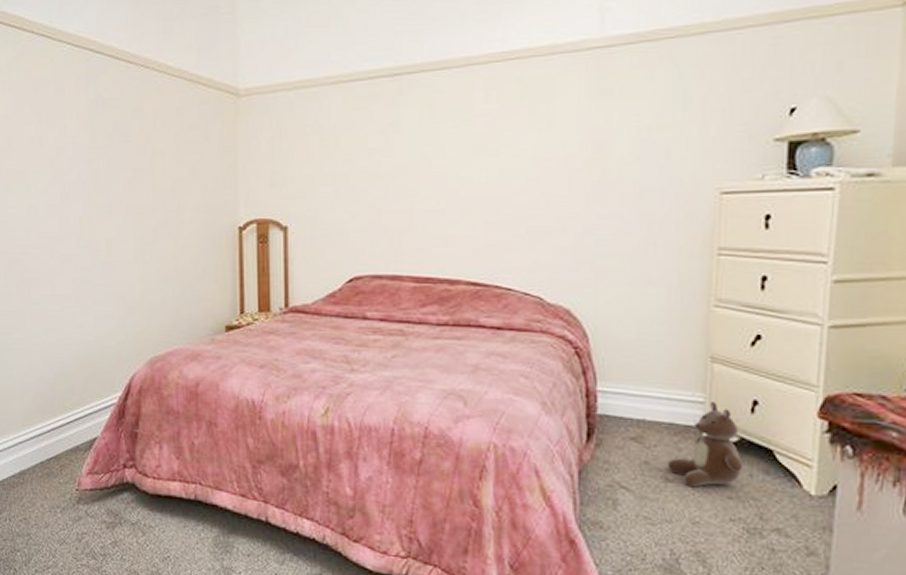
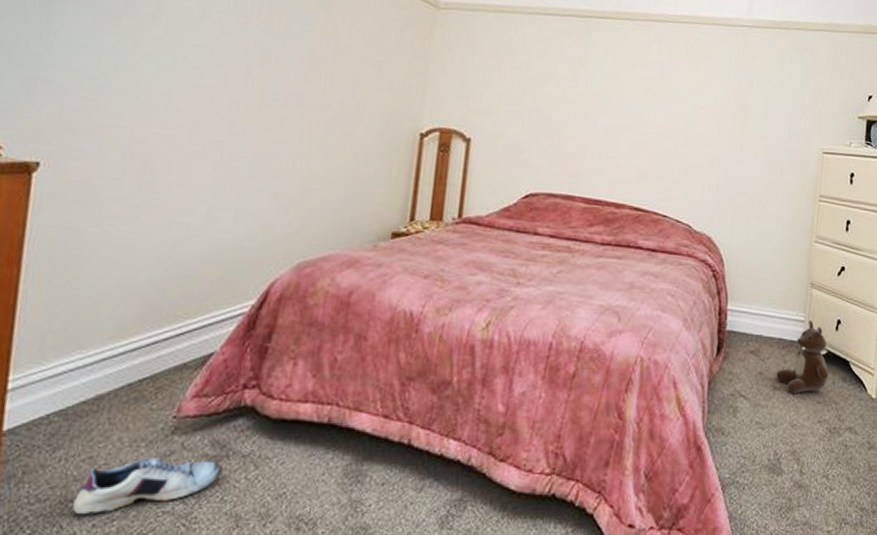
shoe: none [20,521,119,562] -> present [72,458,224,515]

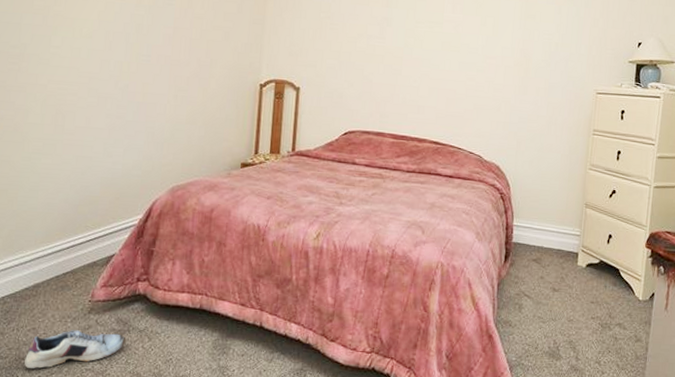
teddy bear: present [776,321,829,393] -> none [555,235,601,294]

